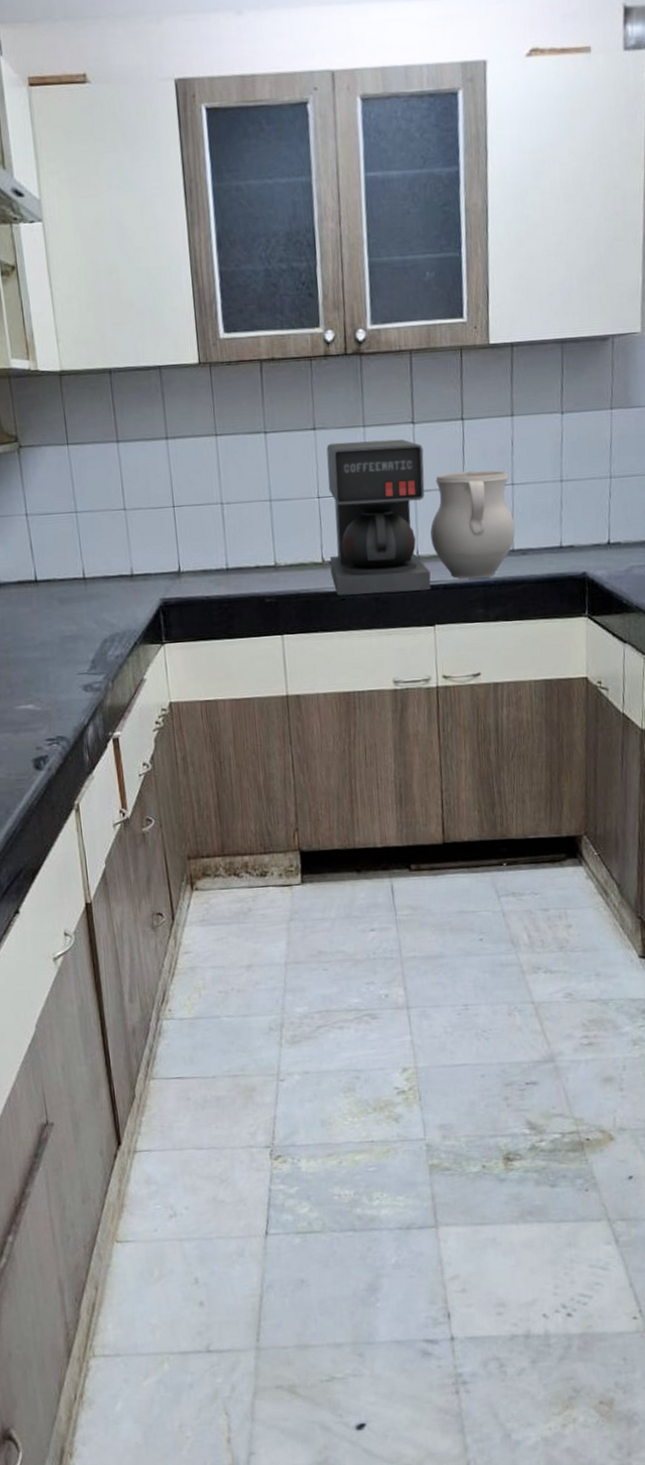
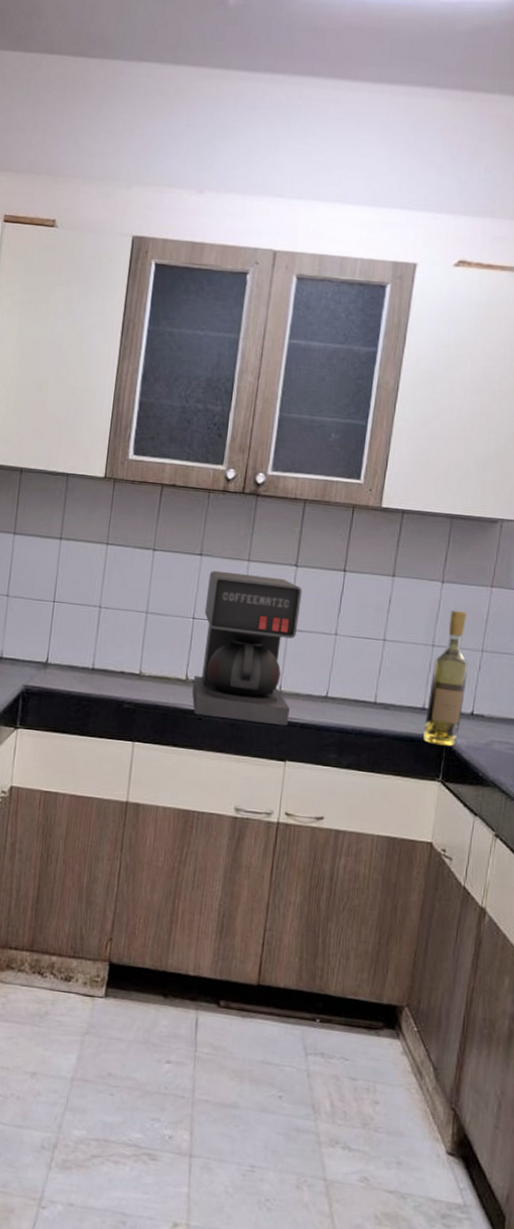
ceramic jug: present [430,470,515,579] -> none [295,617,382,725]
bottle: none [564,440,600,581] -> present [423,610,468,747]

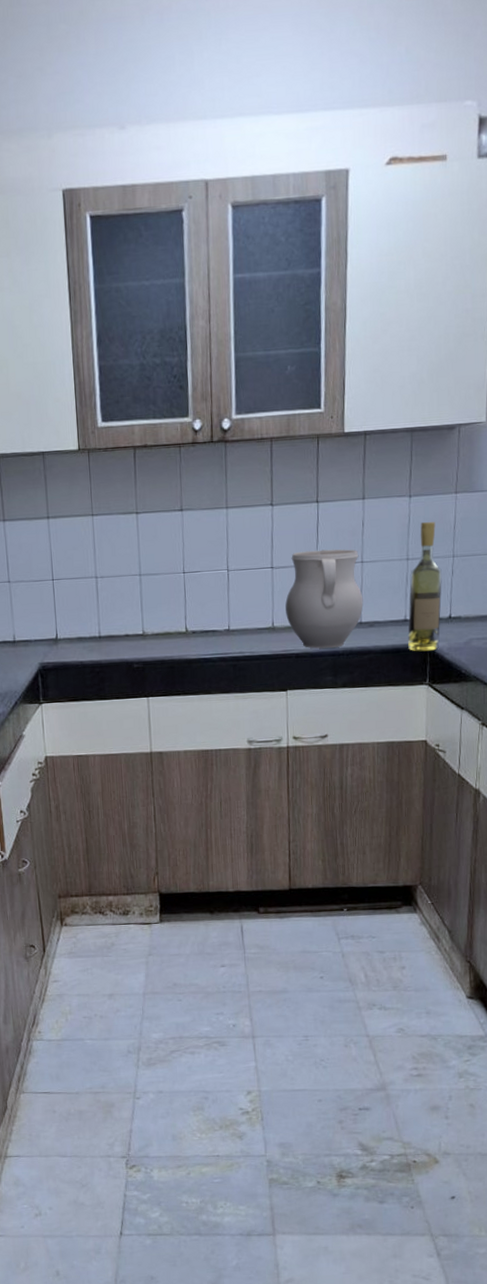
coffee maker: present [192,570,302,730] -> none [192,519,285,666]
ceramic jug: none [295,617,382,725] -> present [285,549,364,649]

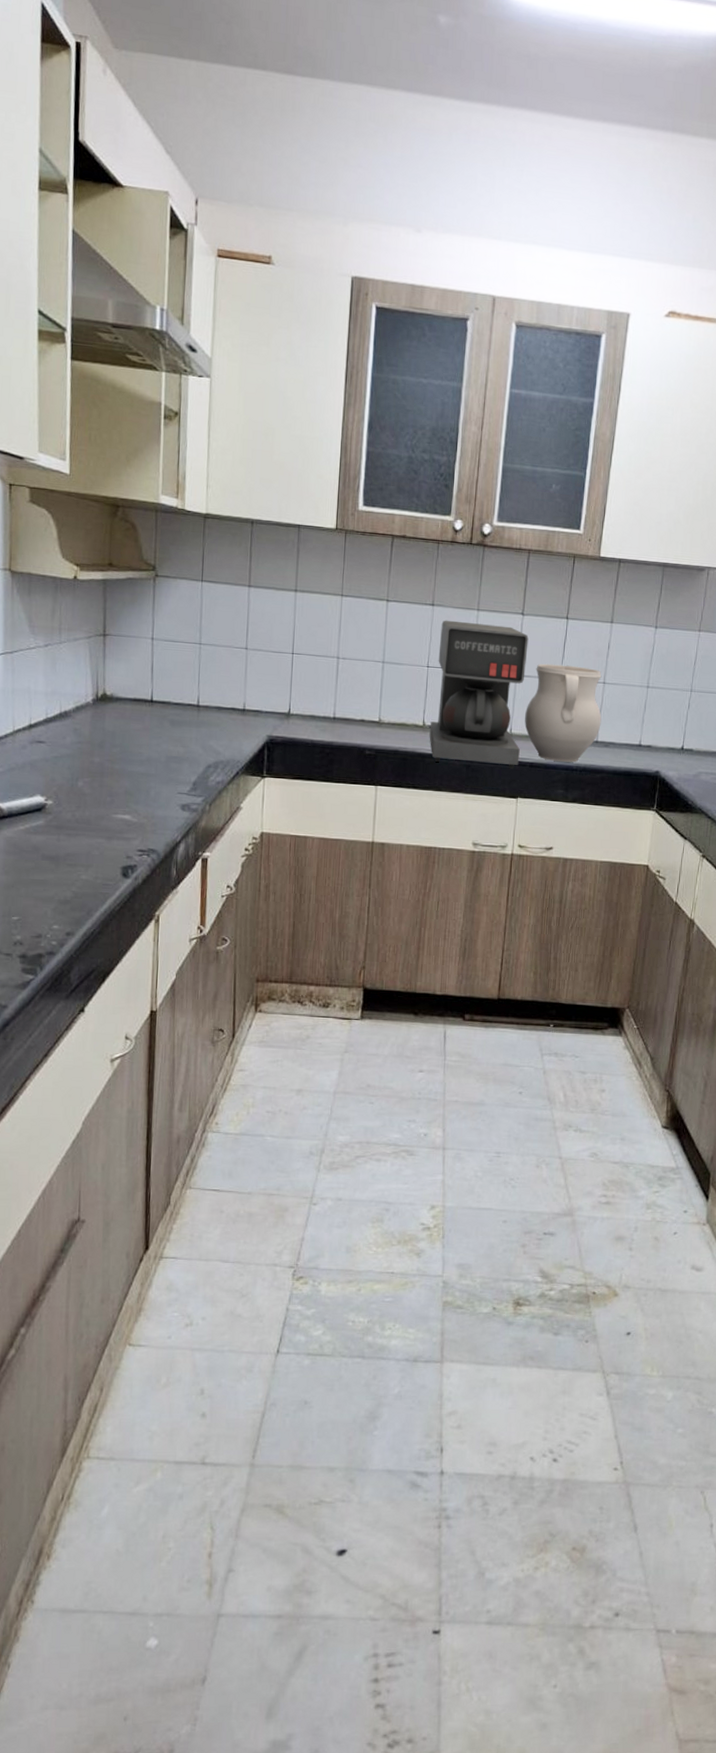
coffee maker: none [192,519,285,666] -> present [429,620,529,769]
bottle: present [408,521,442,652] -> none [640,653,679,779]

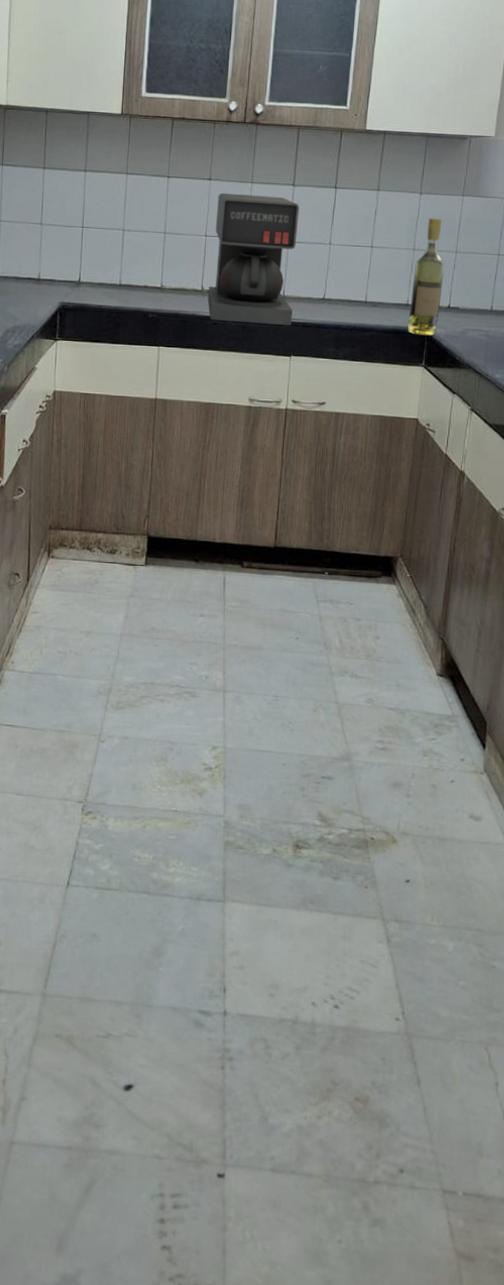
ceramic jug: present [525,663,602,762] -> none [297,230,370,322]
bottle: none [640,653,679,779] -> present [408,217,445,336]

